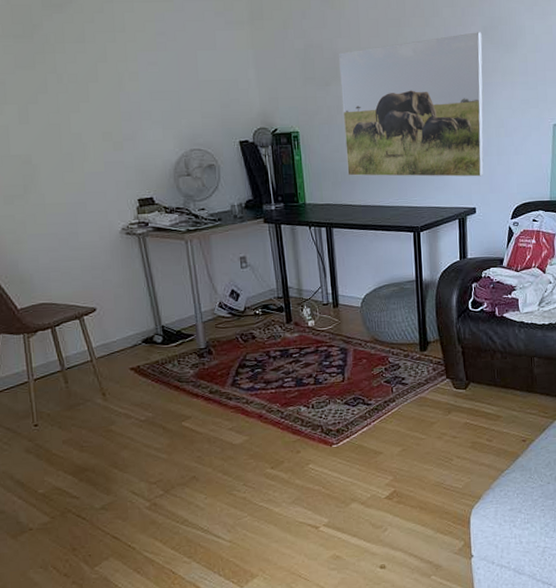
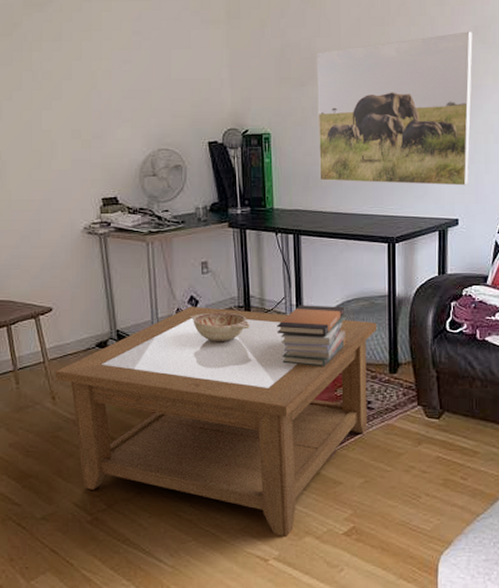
coffee table: none [103,299,407,506] -> present [55,306,376,538]
decorative bowl: none [232,303,290,331] -> present [190,312,250,341]
book stack: none [315,292,381,350] -> present [277,305,347,367]

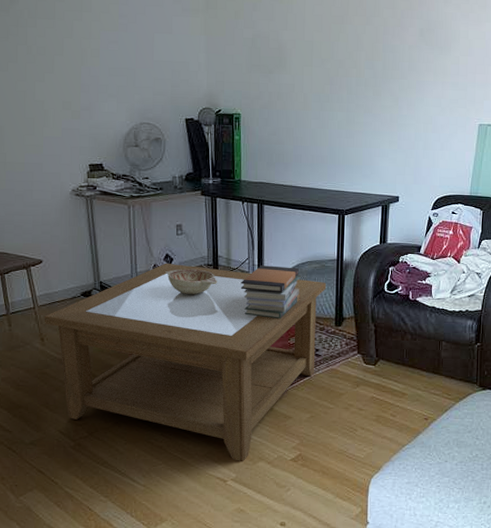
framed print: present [316,31,473,186] -> none [282,33,418,168]

